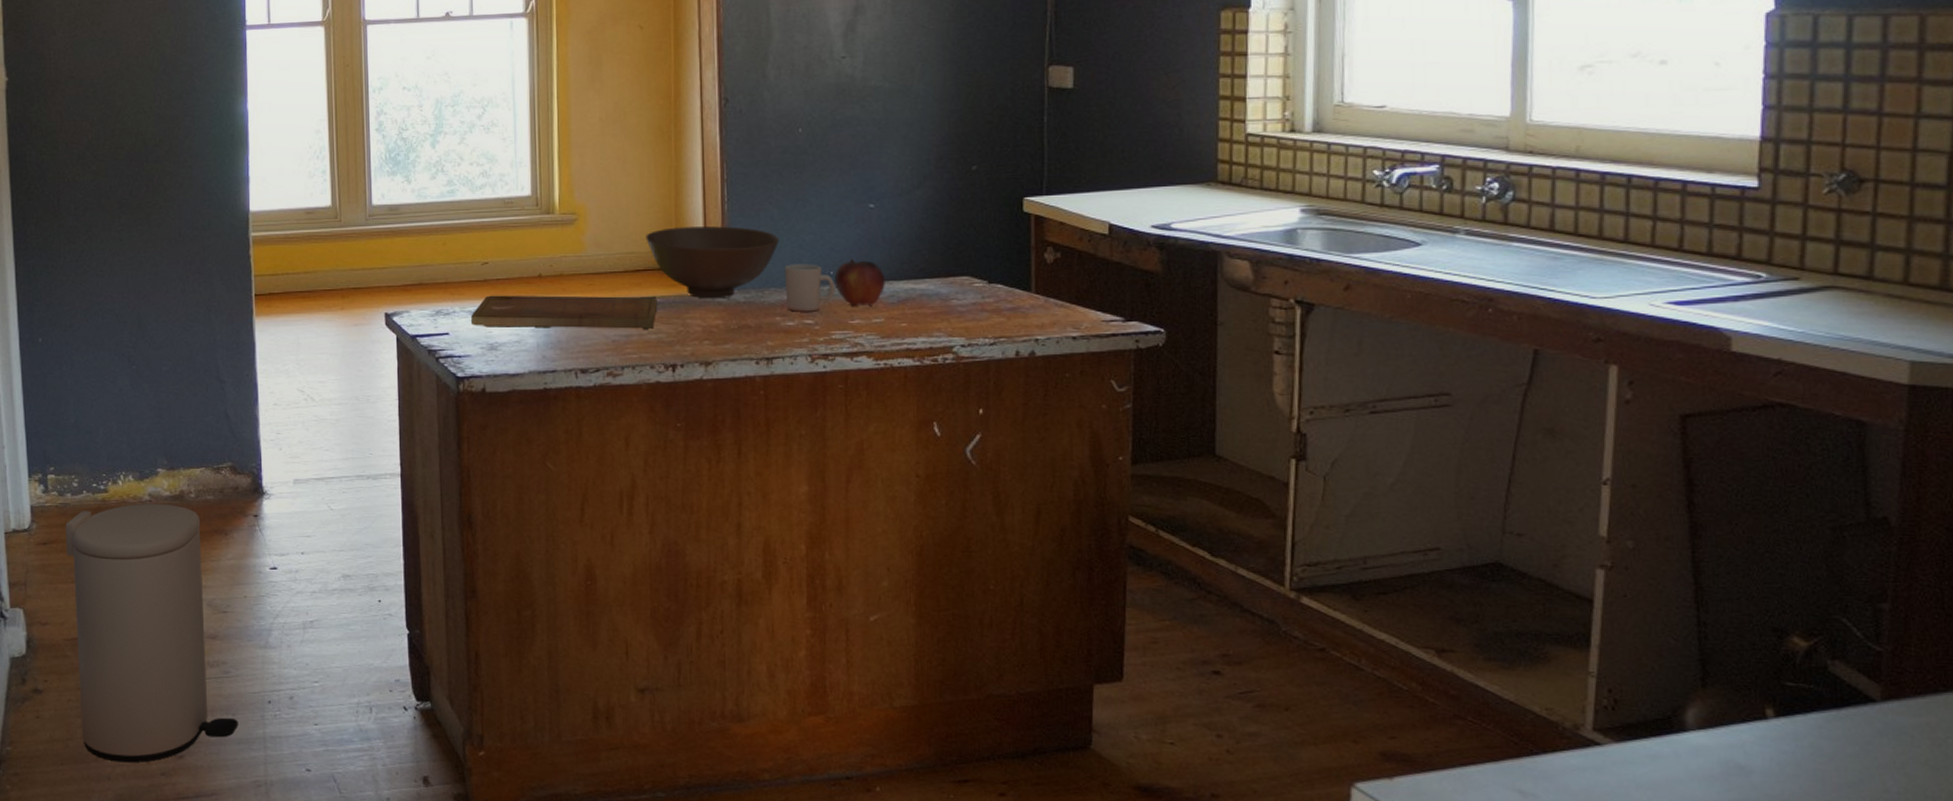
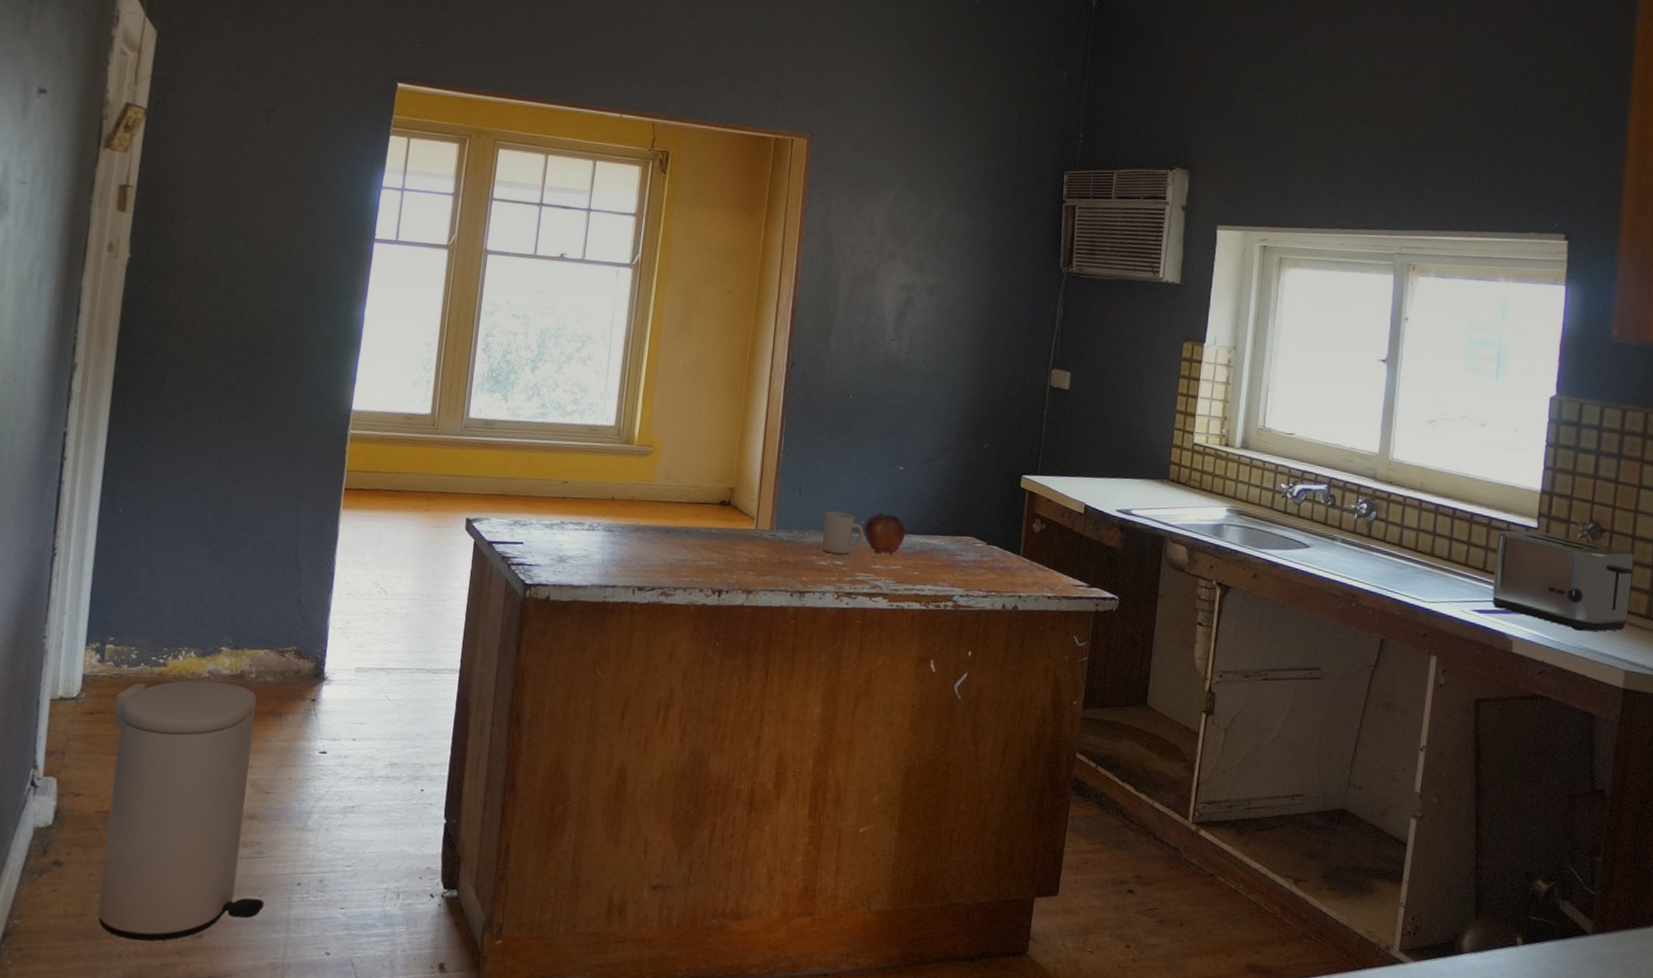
cutting board: present [471,295,658,329] -> none [545,511,713,556]
bowl: present [646,226,779,299] -> none [710,468,822,535]
toaster: none [1694,191,1916,315] -> present [1492,530,1635,631]

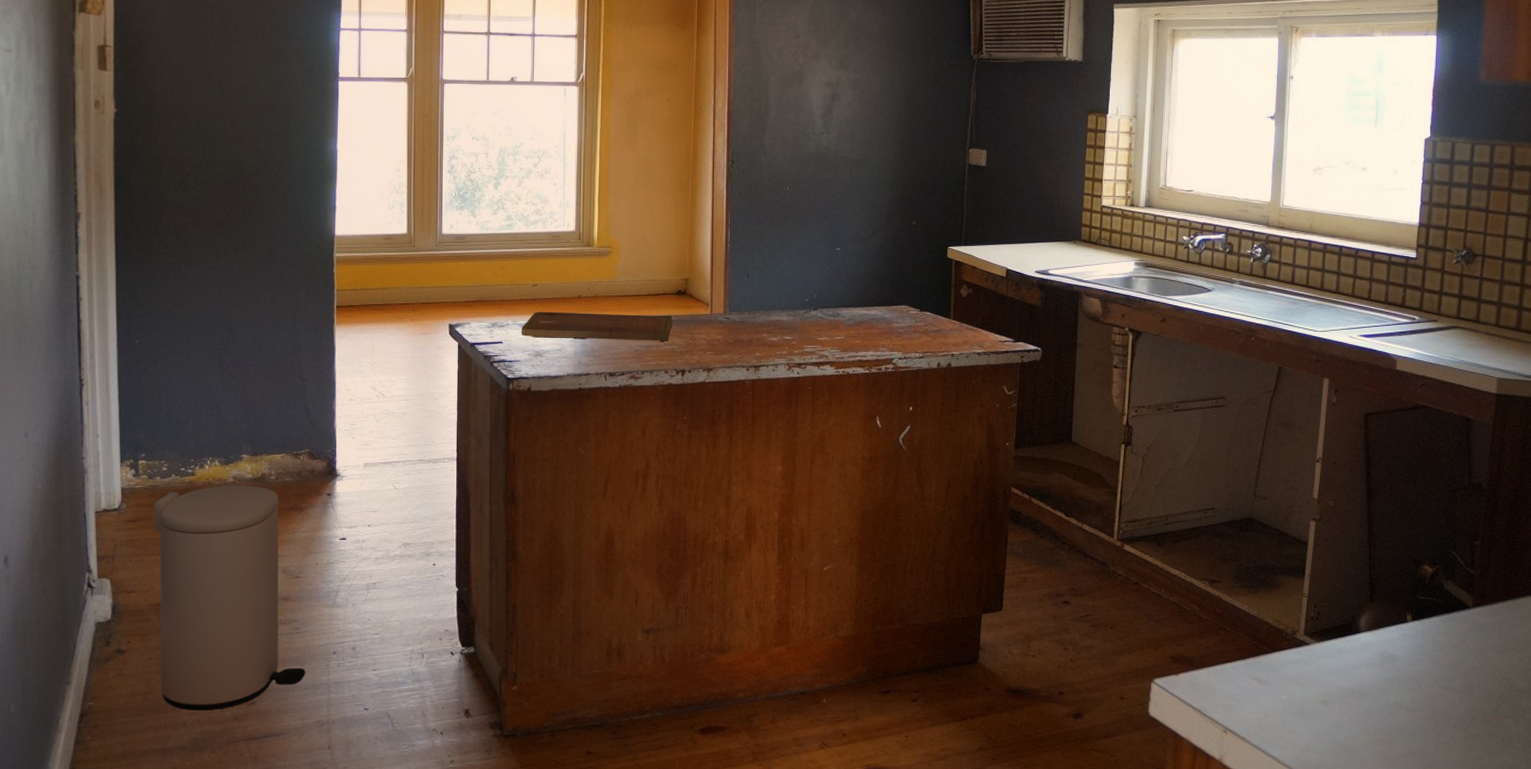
cutting board: none [545,511,713,556] -> present [522,311,672,341]
mug: present [822,511,865,555] -> none [771,293,809,330]
fruit: present [864,512,905,554] -> none [808,290,846,326]
toaster: present [1492,530,1635,631] -> none [1377,260,1505,346]

